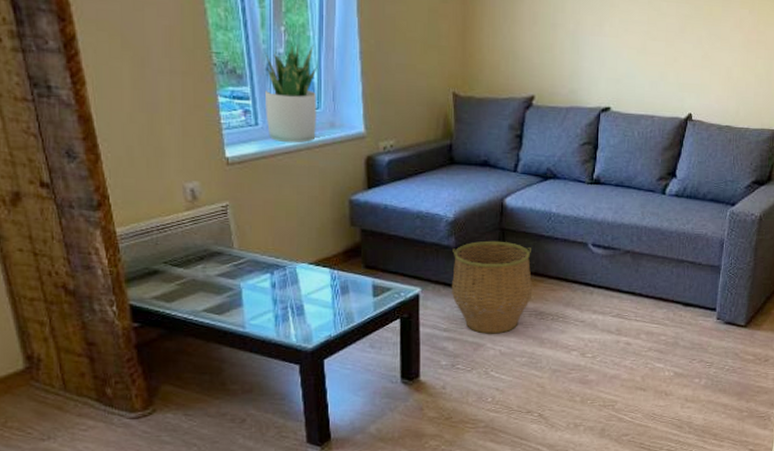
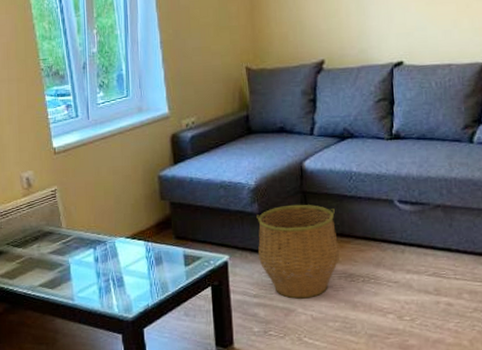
planter: present [264,44,318,144] -> none [82,42,127,130]

